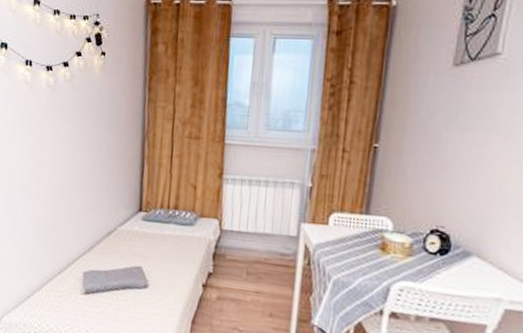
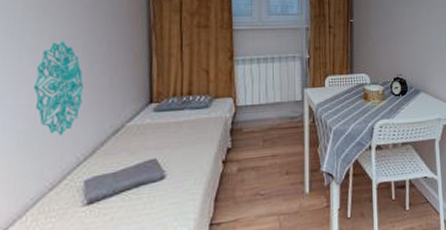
wall decoration: none [50,141,86,228] -> present [33,41,83,136]

